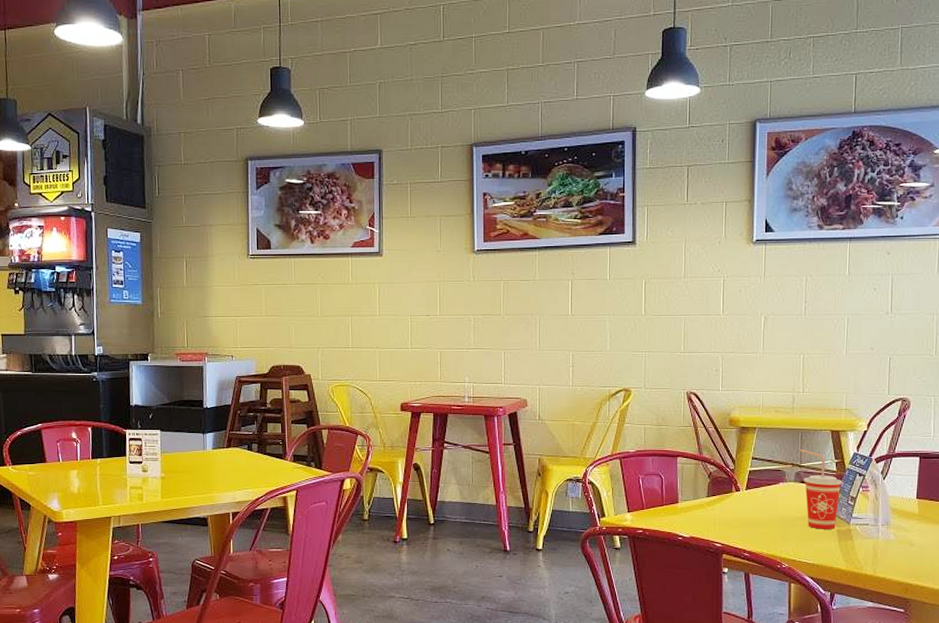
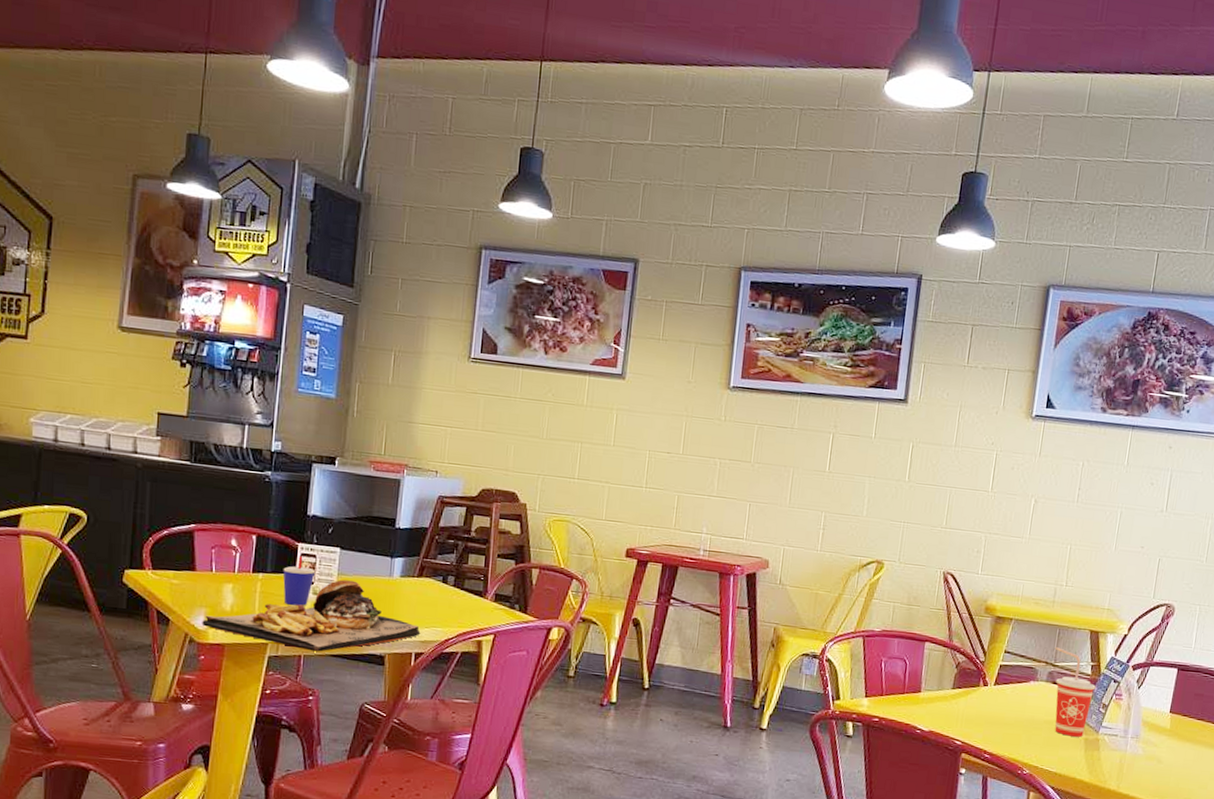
food tray: none [56,457,235,520] -> present [202,579,421,652]
beverage cup: none [116,440,143,483] -> present [283,555,316,606]

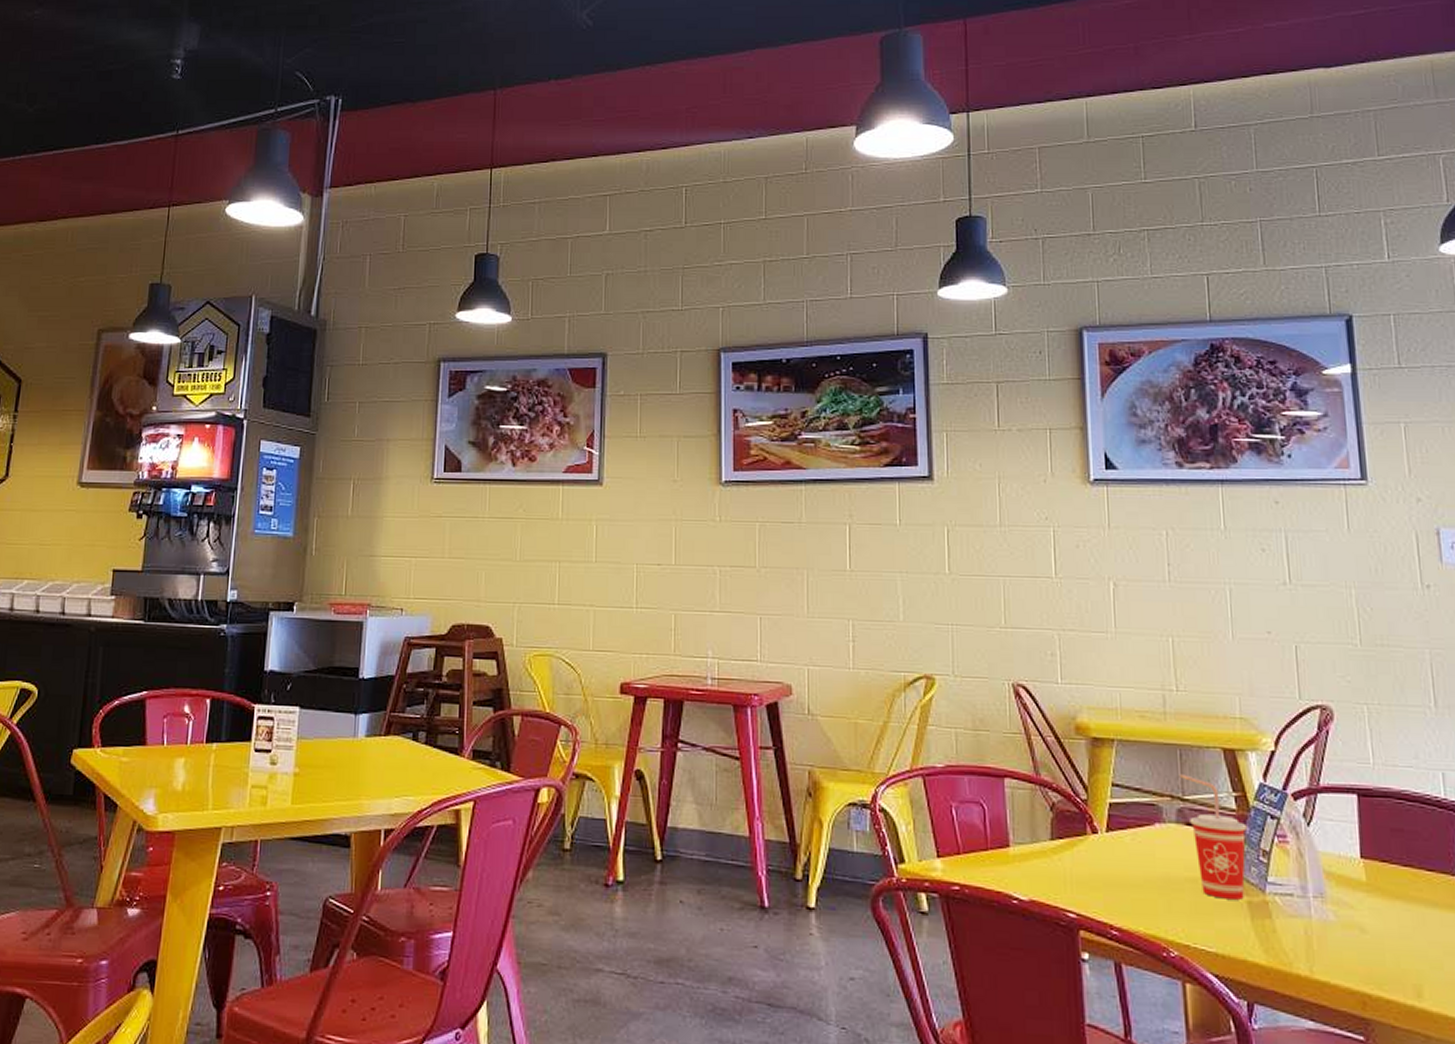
food tray: present [202,579,421,652] -> none [151,744,390,835]
beverage cup: present [283,555,316,606] -> none [238,719,273,779]

